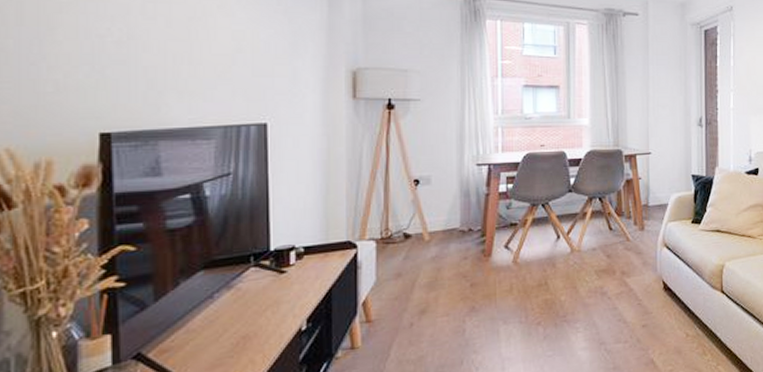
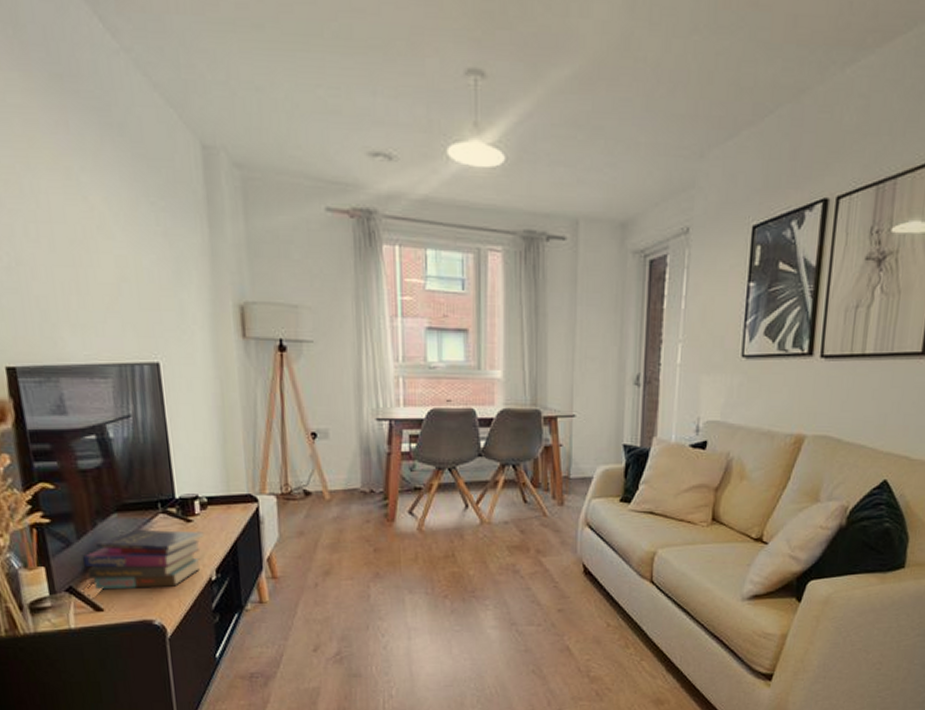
books: none [159,282,297,354] -> present [83,530,204,590]

